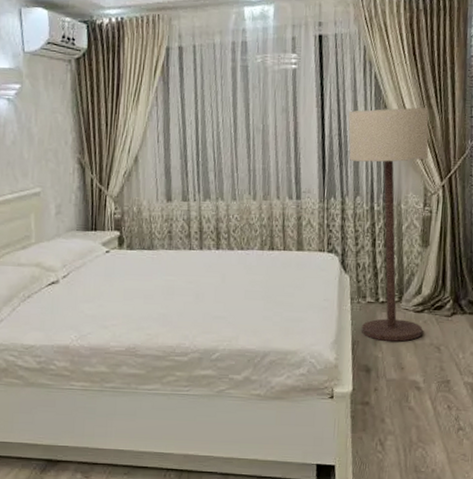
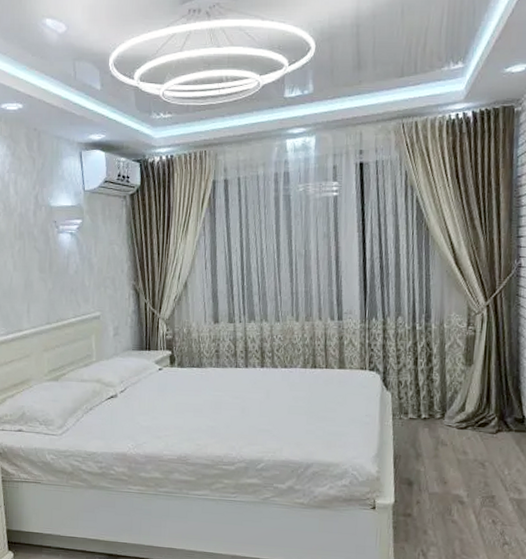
floor lamp: present [348,107,429,342] -> none [390,228,473,457]

